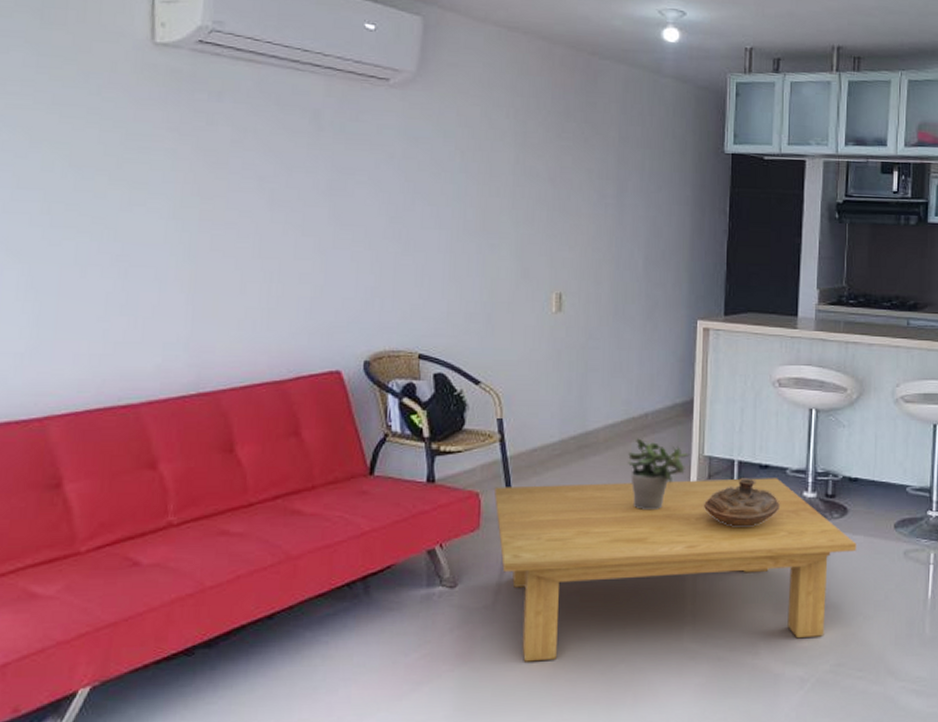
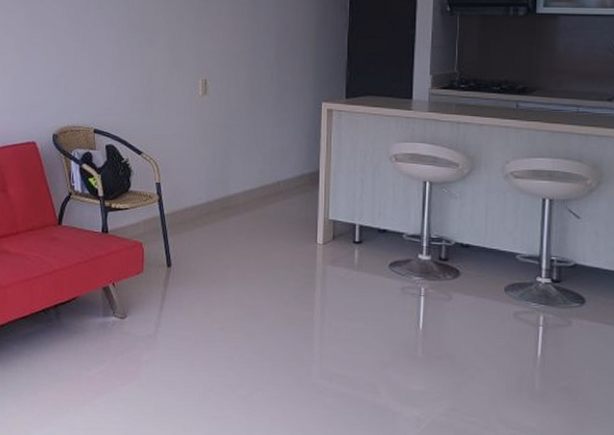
coffee table: present [494,478,857,662] -> none [155,238,469,384]
potted plant: present [628,438,690,509] -> none [263,202,316,263]
decorative bowl: present [704,478,780,527] -> none [329,240,397,283]

